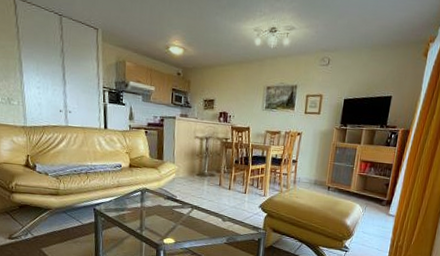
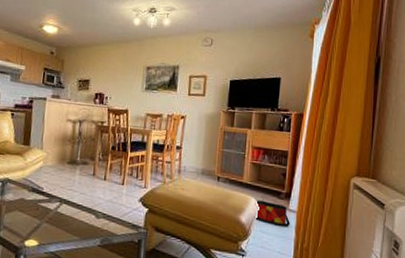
bag: none [358,206,389,229] -> present [254,200,290,228]

